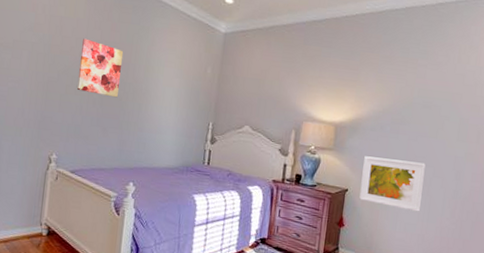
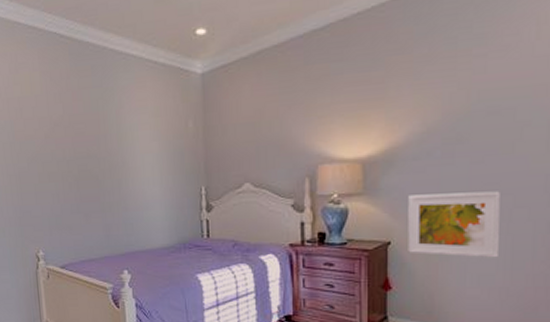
wall art: present [76,38,124,98] -> none [45,116,94,178]

